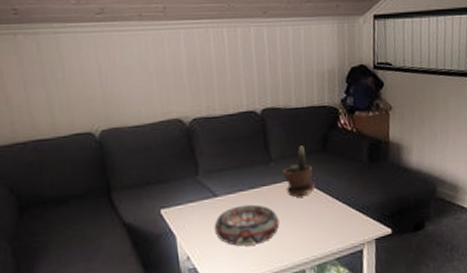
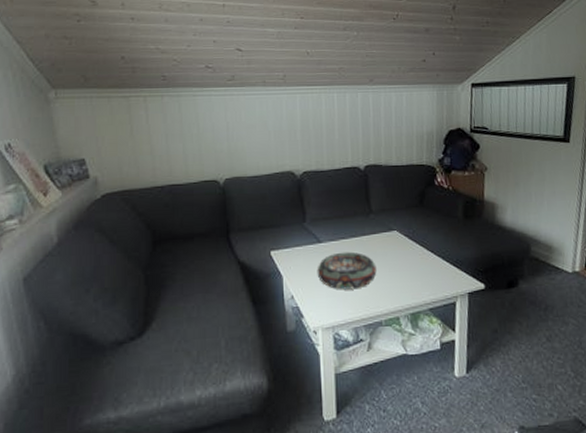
potted plant: present [283,146,315,197] -> none [382,200,411,248]

